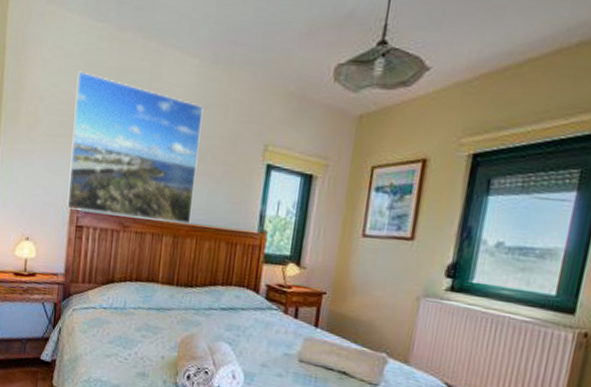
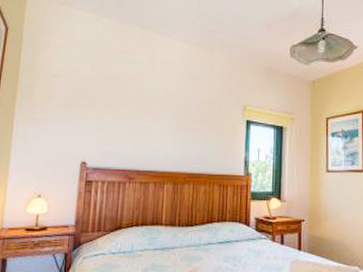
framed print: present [67,71,204,224] -> none [77,54,193,173]

